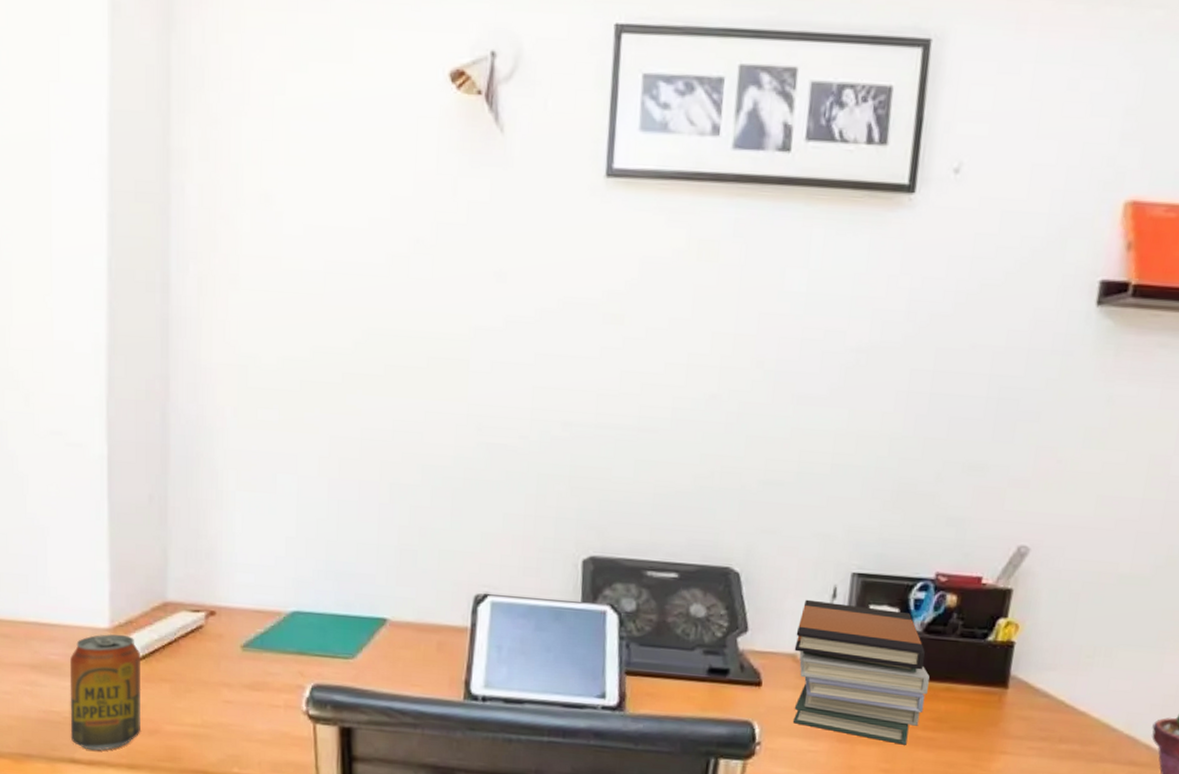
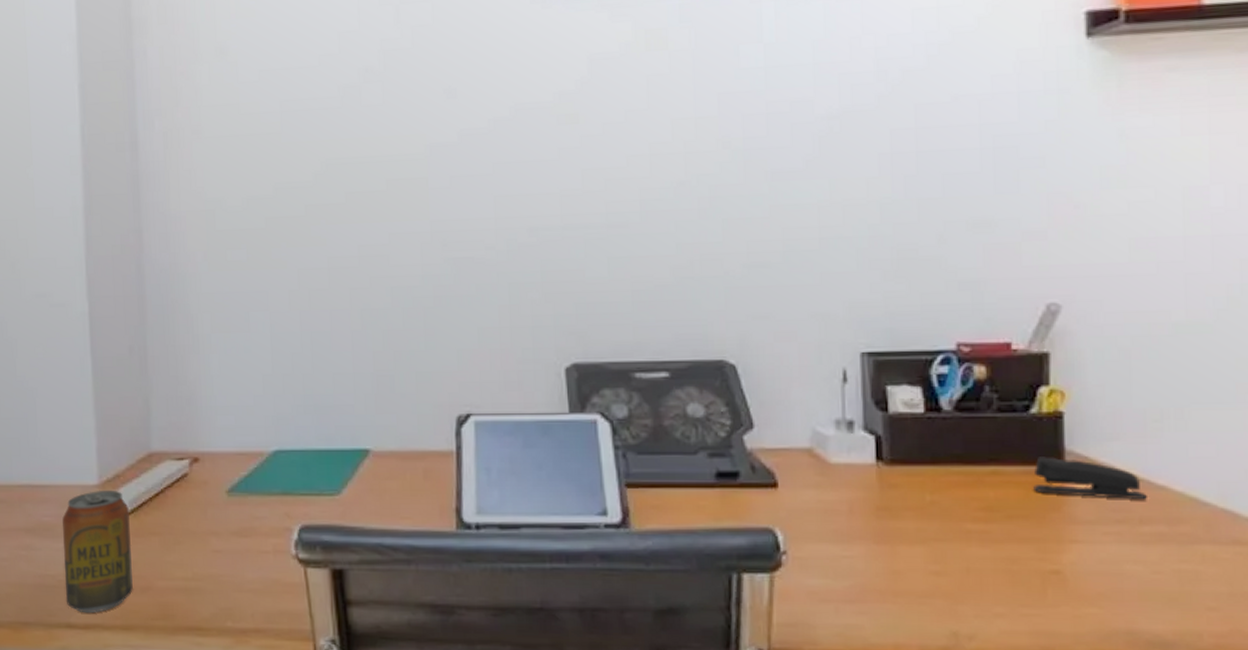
book stack: present [792,599,930,745] -> none [808,386,970,542]
stapler: none [978,679,1069,722] -> present [1033,457,1147,499]

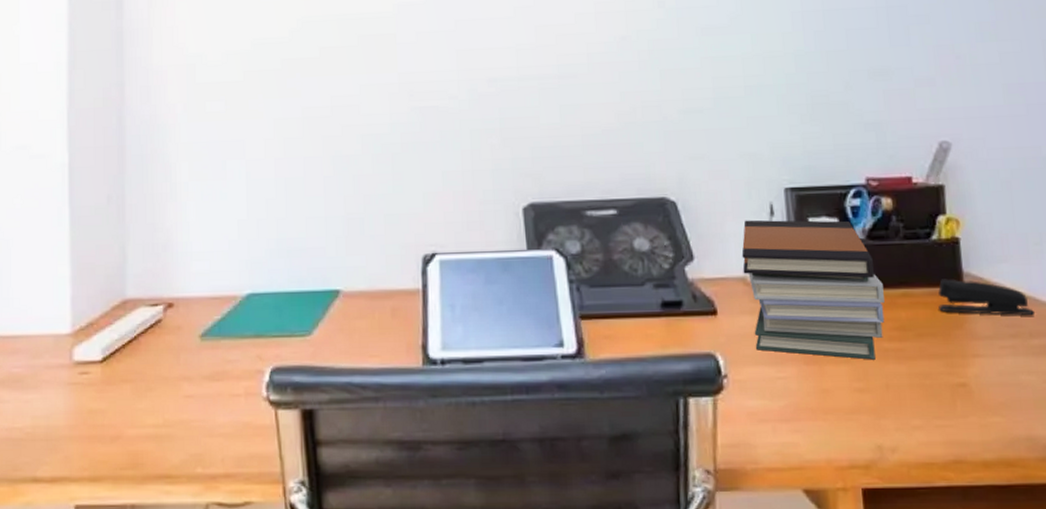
beverage can: present [62,490,133,614] -> none [32,338,103,466]
book stack: none [808,386,970,542] -> present [741,220,885,360]

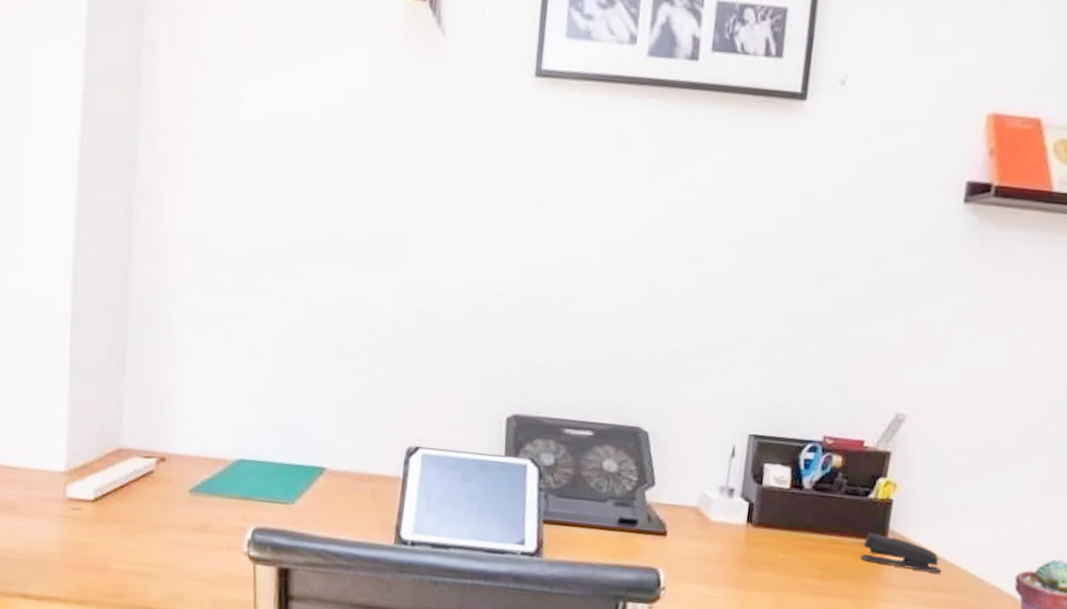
book stack: present [741,220,885,360] -> none [694,457,818,592]

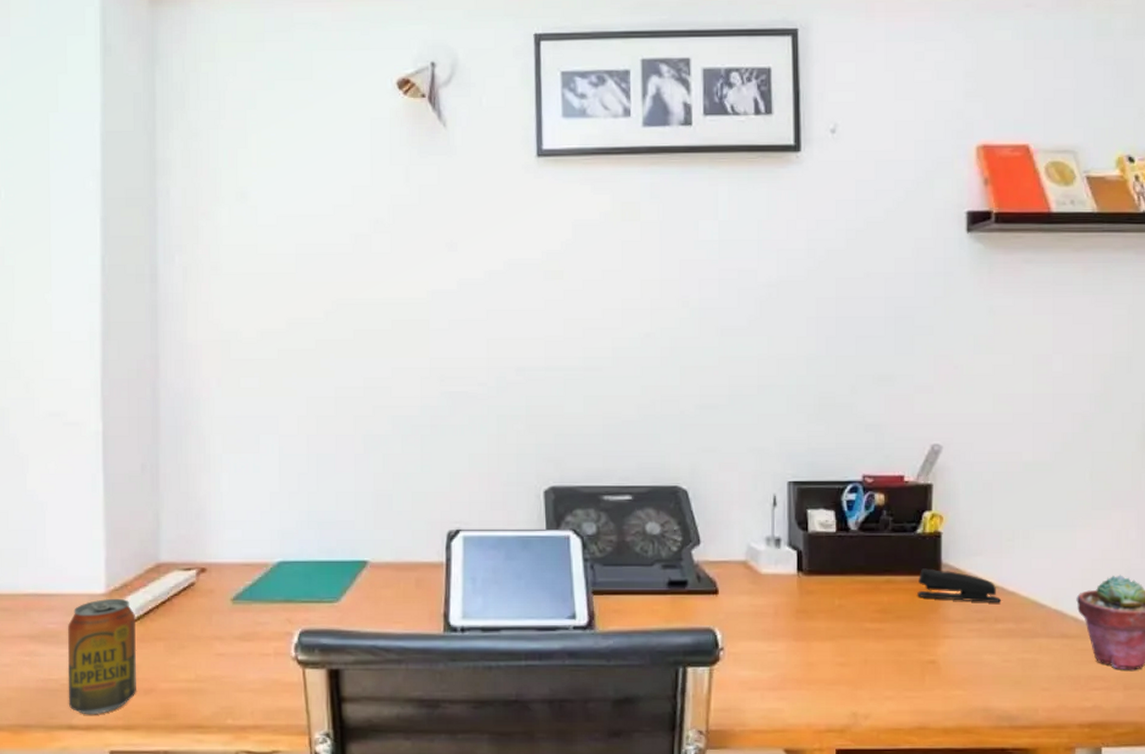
beverage can: none [23,476,94,587] -> present [67,598,137,715]

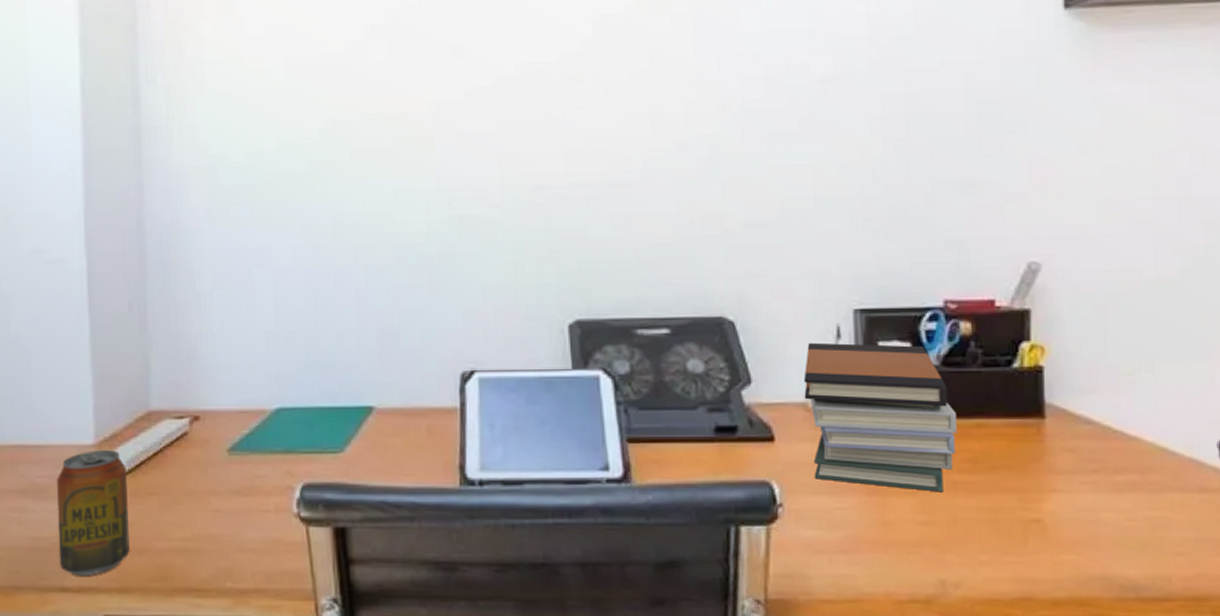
book stack: none [744,509,870,638] -> present [803,342,957,492]
stapler: present [917,568,1001,602] -> none [1016,409,1120,449]

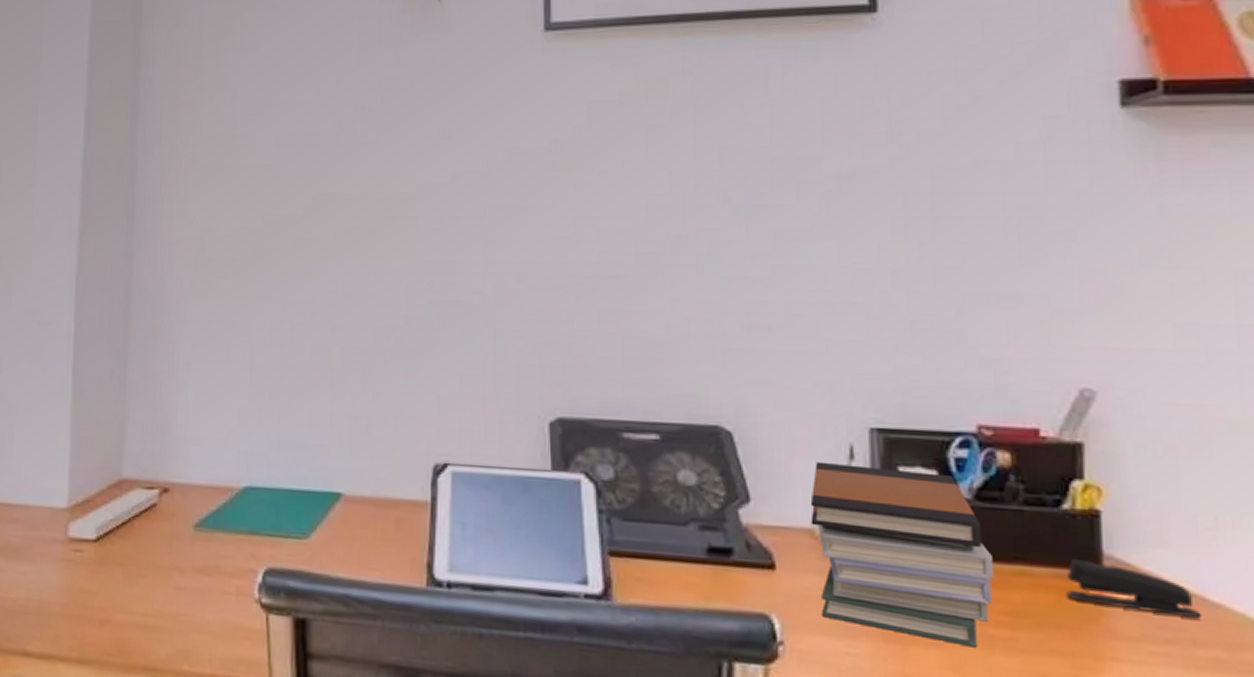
beverage can: present [57,449,130,576] -> none [24,513,95,643]
stapler: none [1016,409,1120,449] -> present [1066,559,1201,618]

